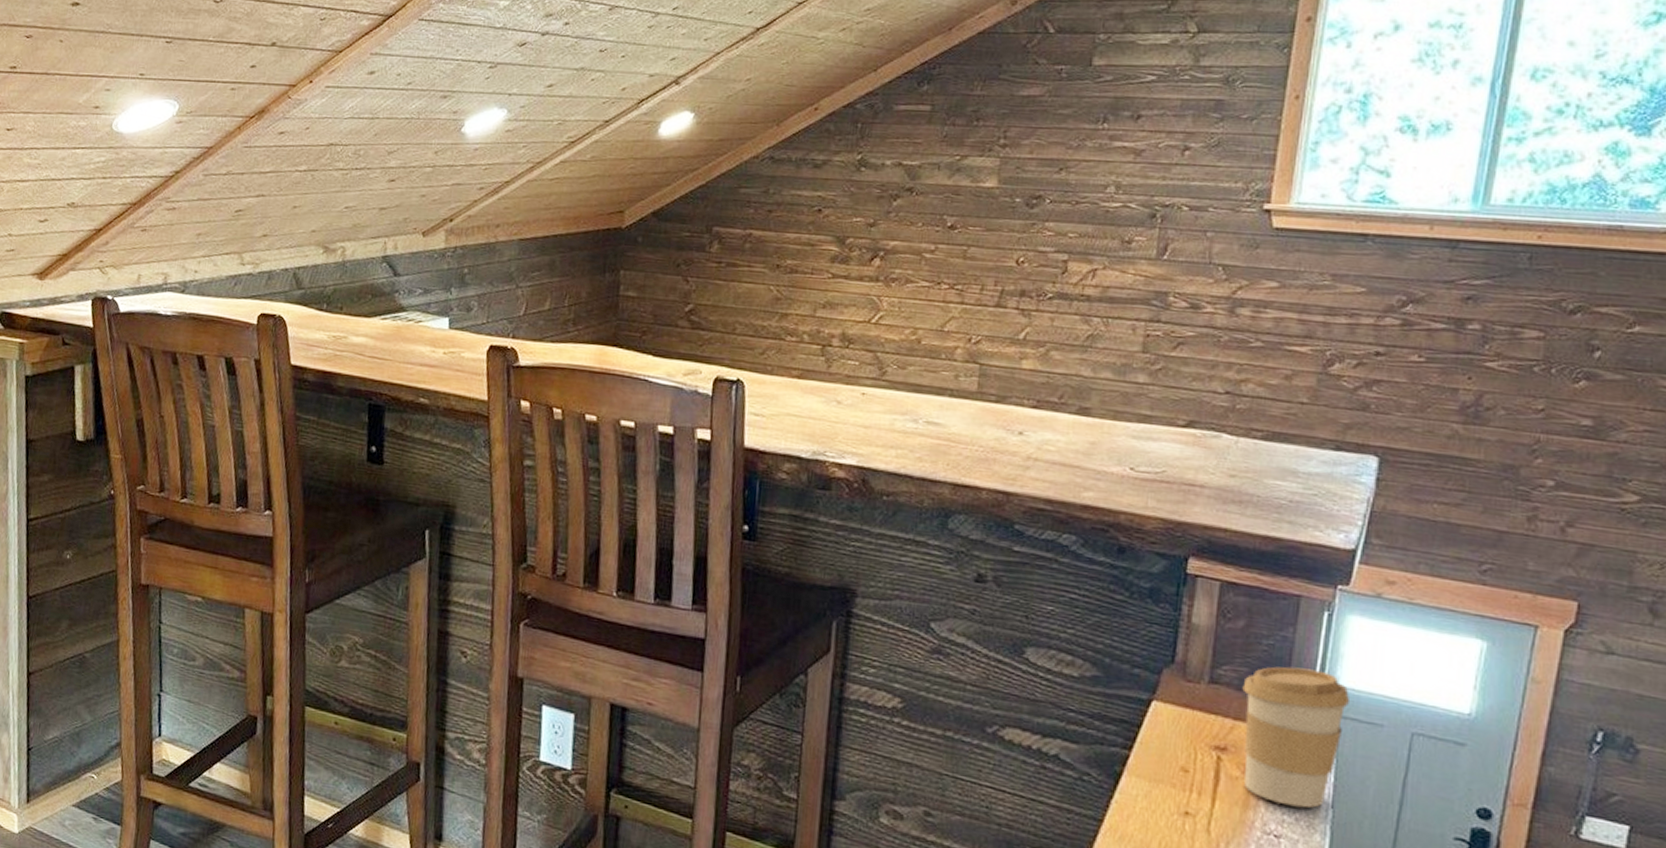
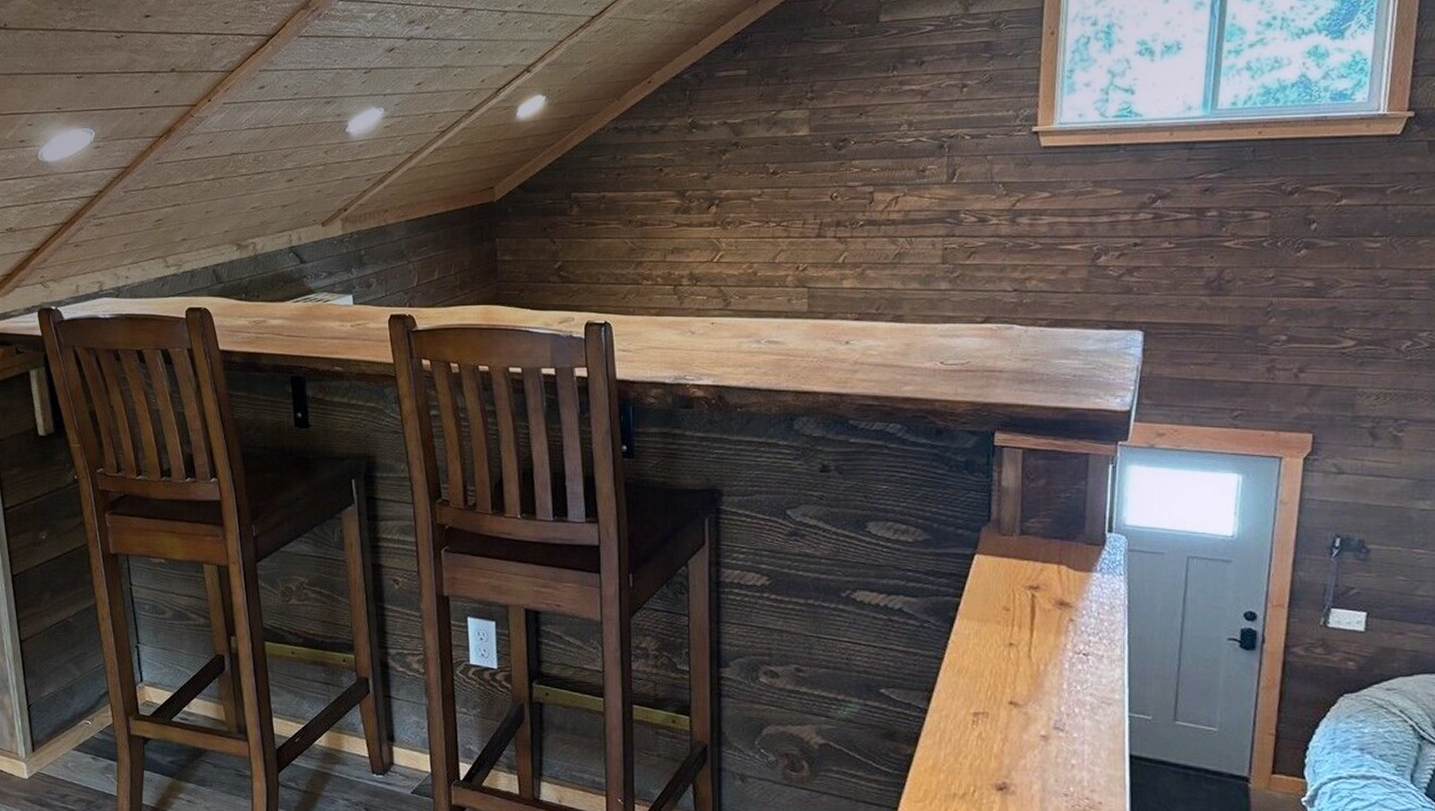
coffee cup: present [1242,666,1351,808] -> none [1048,513,1136,629]

